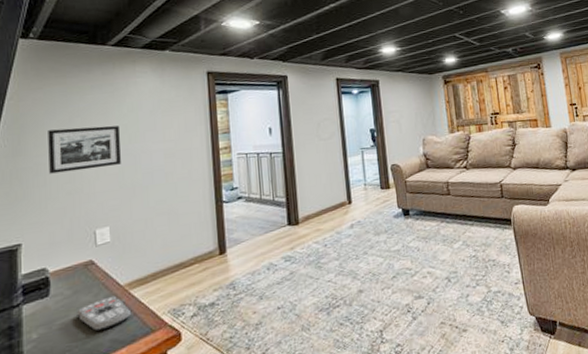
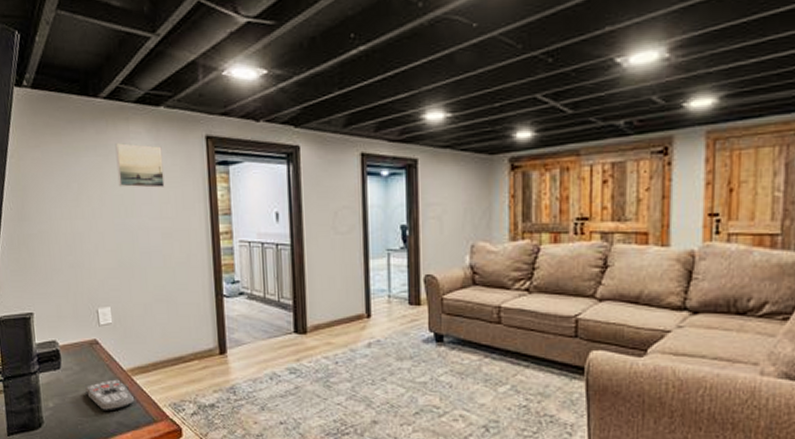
picture frame: present [48,126,121,174] -> none [48,194,119,243]
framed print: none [121,81,168,118] -> present [115,143,165,188]

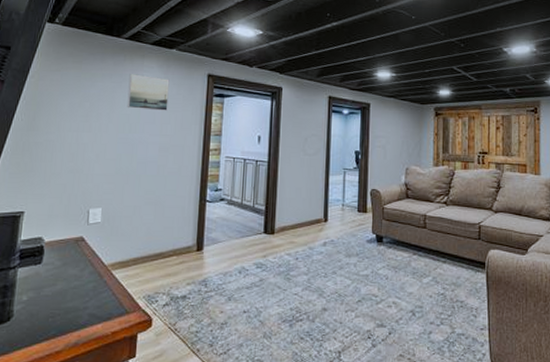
remote control: present [85,379,135,412] -> none [63,273,111,304]

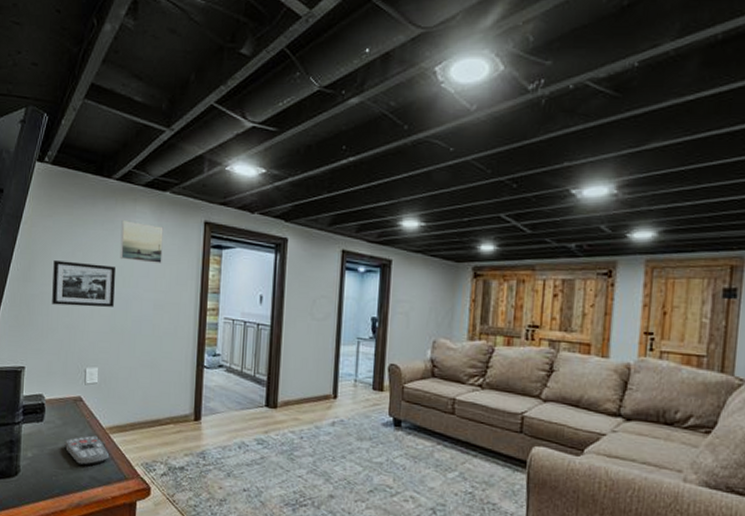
picture frame: none [56,110,122,152] -> present [52,260,115,307]
remote control: none [63,273,111,304] -> present [64,435,110,466]

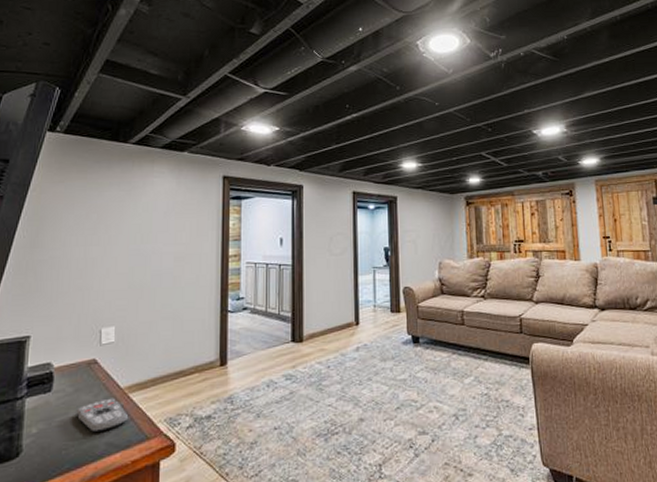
picture frame: present [52,260,115,307] -> none [63,223,133,268]
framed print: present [120,220,164,263] -> none [137,180,182,218]

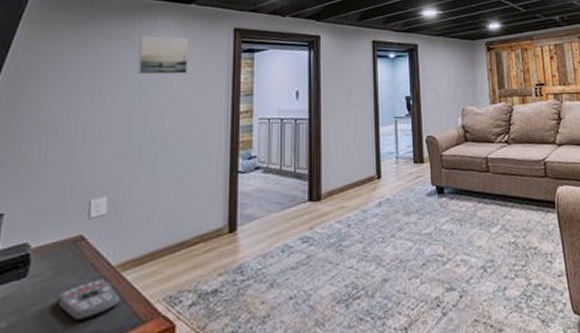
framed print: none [137,180,182,218] -> present [137,35,189,75]

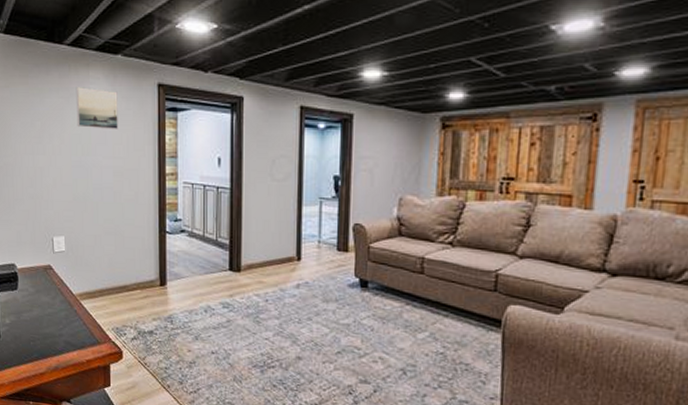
remote control: present [56,278,121,322] -> none [38,302,82,331]

